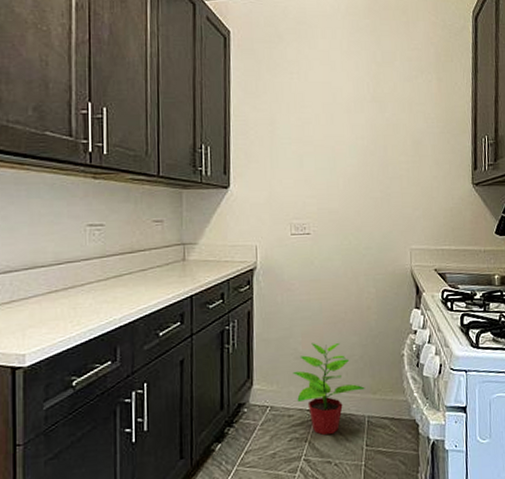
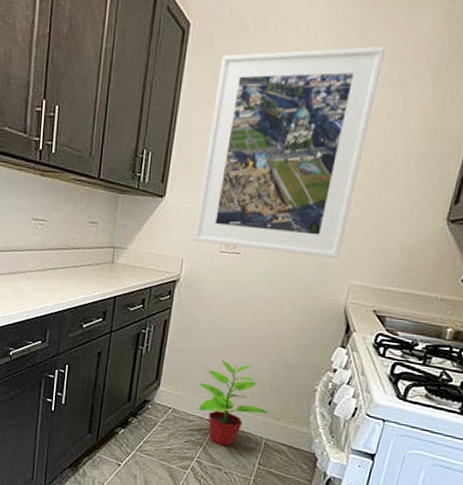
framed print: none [263,50,397,228] -> present [193,47,385,258]

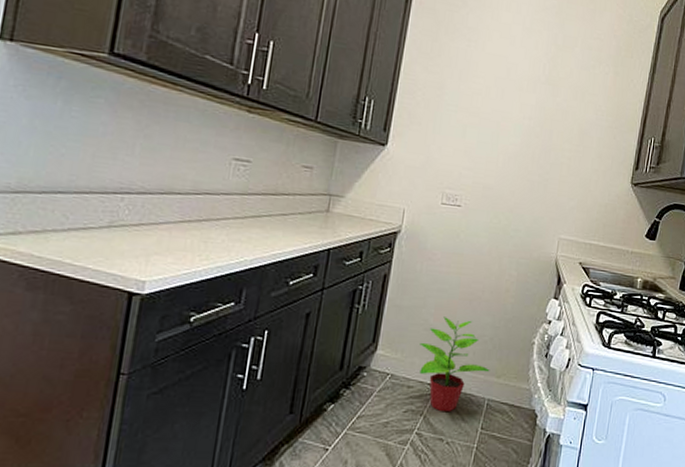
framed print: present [193,47,385,258] -> none [415,20,577,213]

